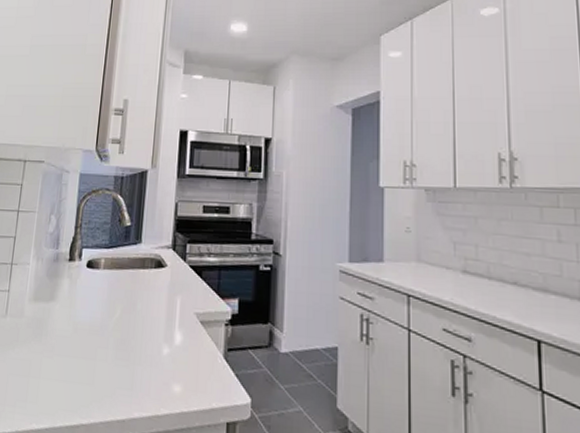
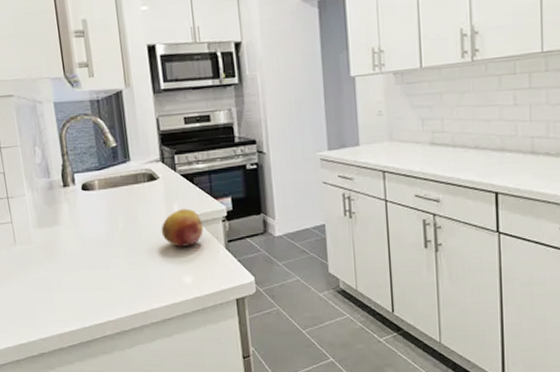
fruit: none [158,303,204,349] -> present [161,208,203,247]

